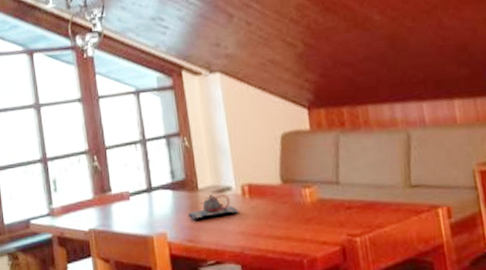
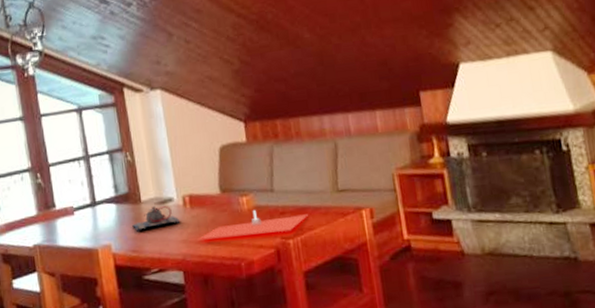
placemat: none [257,204,377,233] -> present [198,210,308,241]

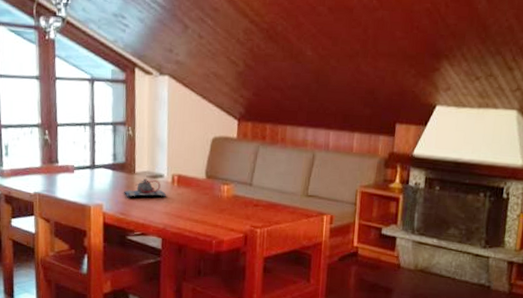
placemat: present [198,210,308,241] -> none [179,199,277,221]

